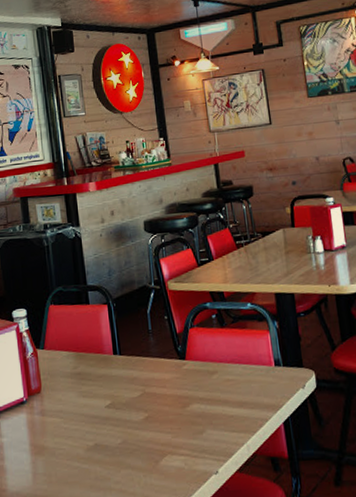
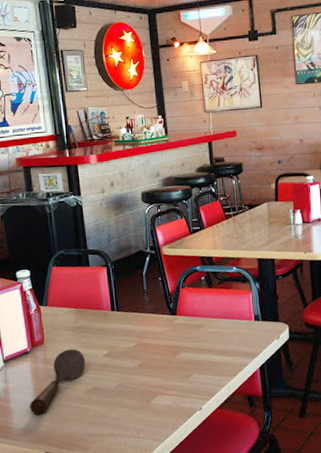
spoon: none [25,398,86,476] -> present [29,349,85,416]

